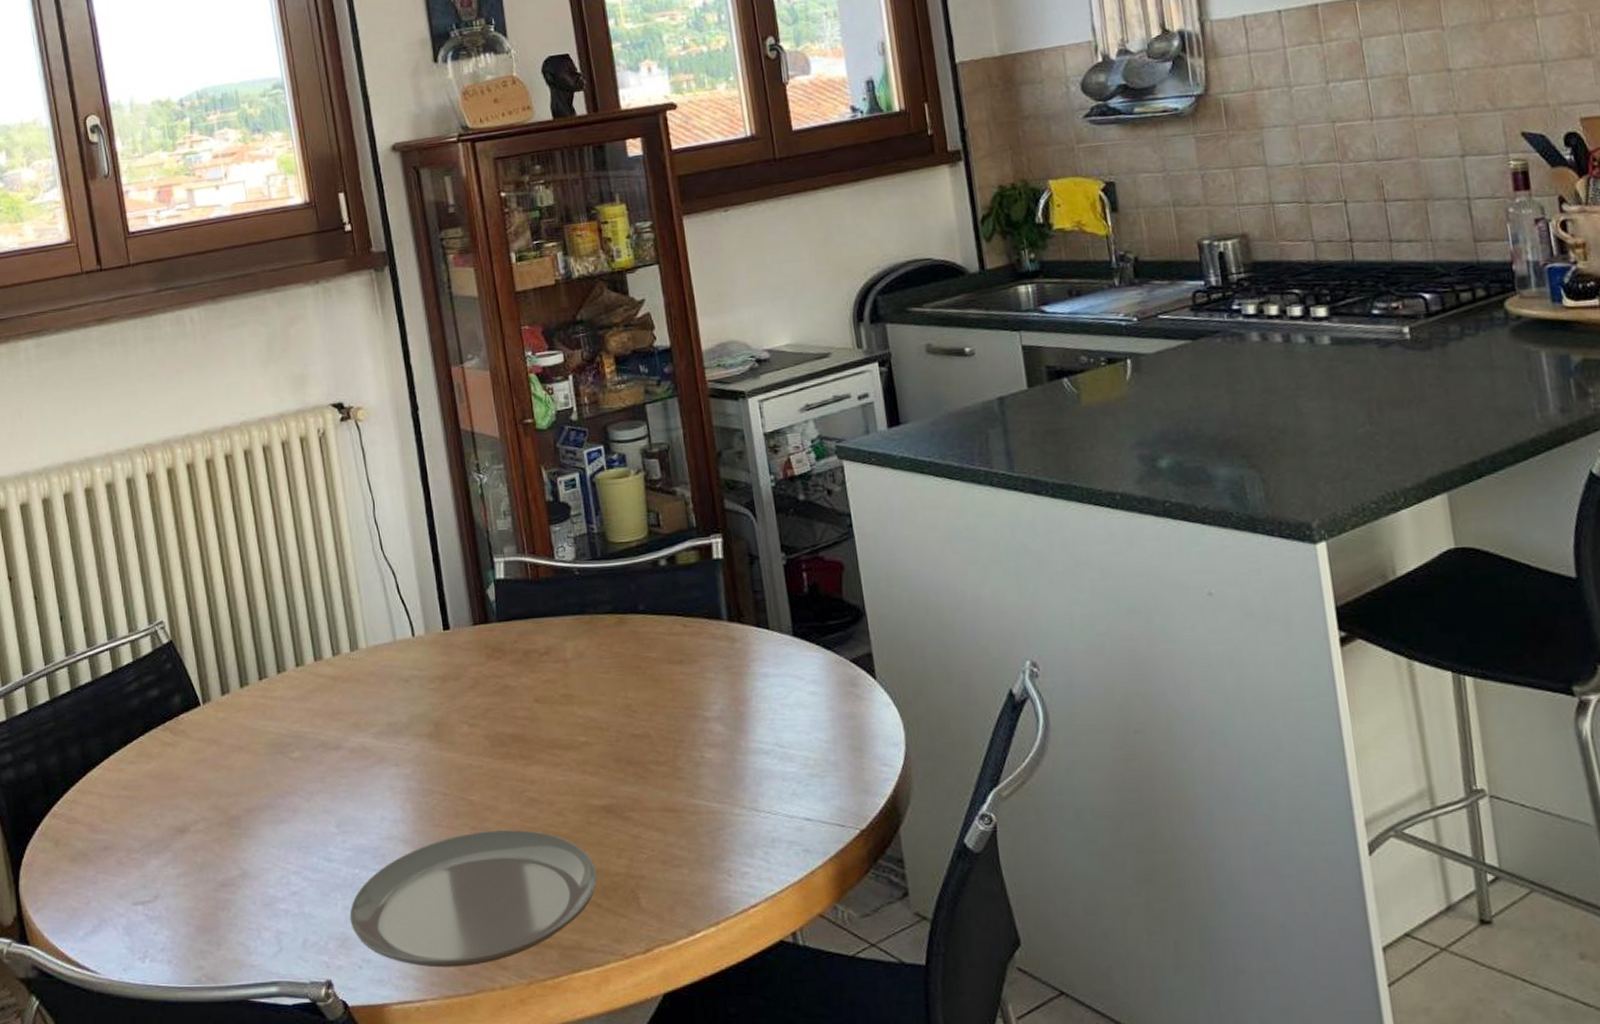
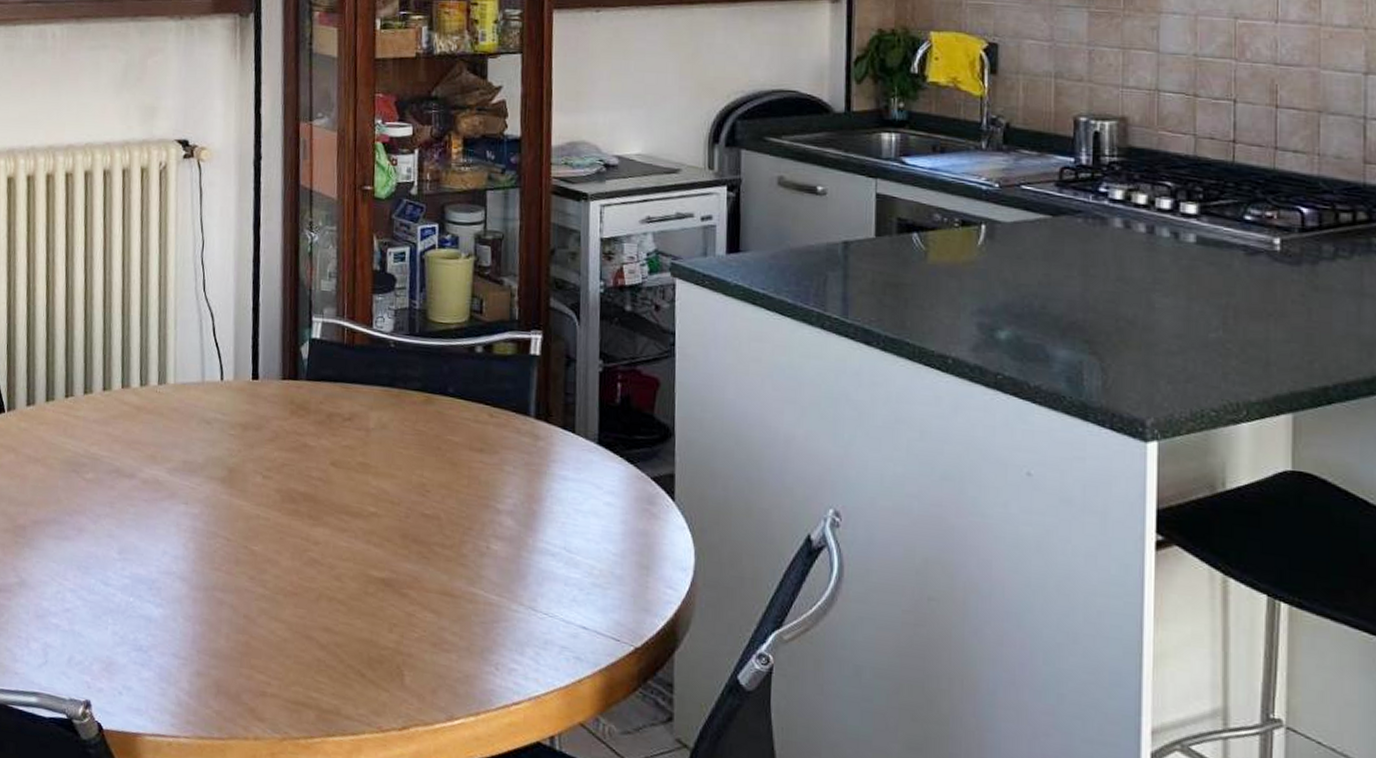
plate: present [349,830,598,968] -> none [117,582,366,712]

